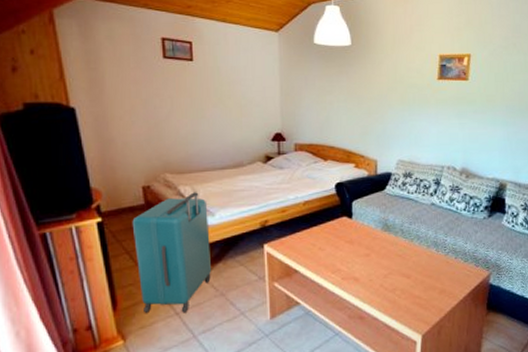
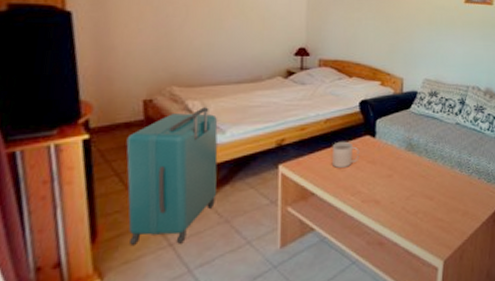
mug: none [311,222,338,247] -> present [331,141,360,168]

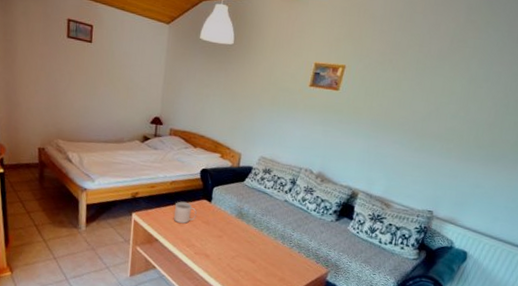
suitcase: present [126,107,218,245] -> none [27,159,89,259]

